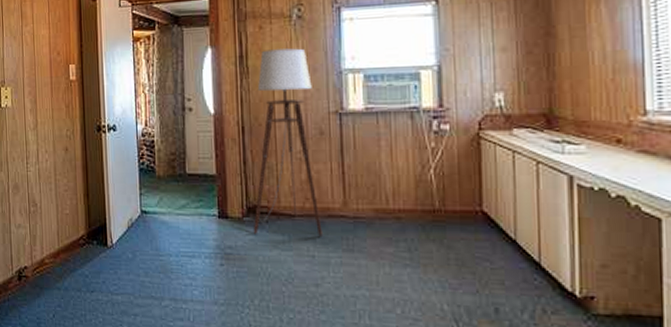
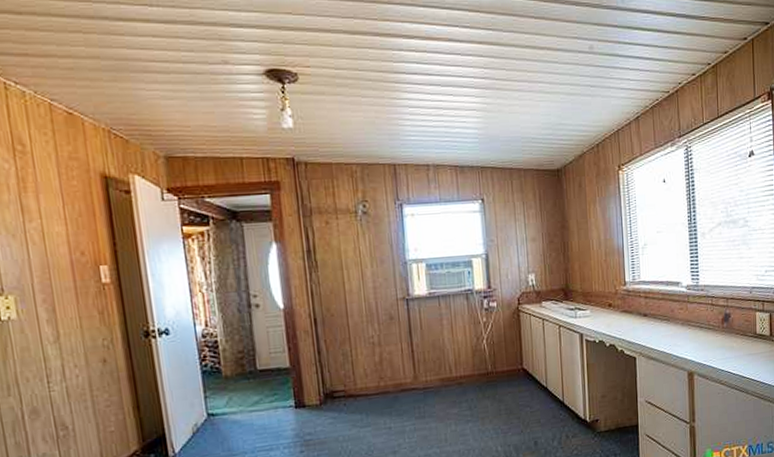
floor lamp: present [242,48,323,237] -> none [320,242,397,417]

